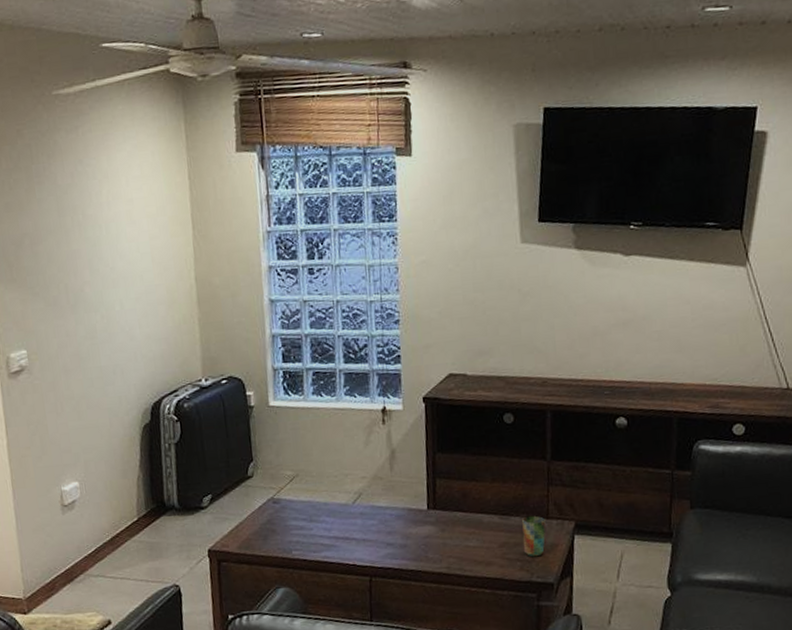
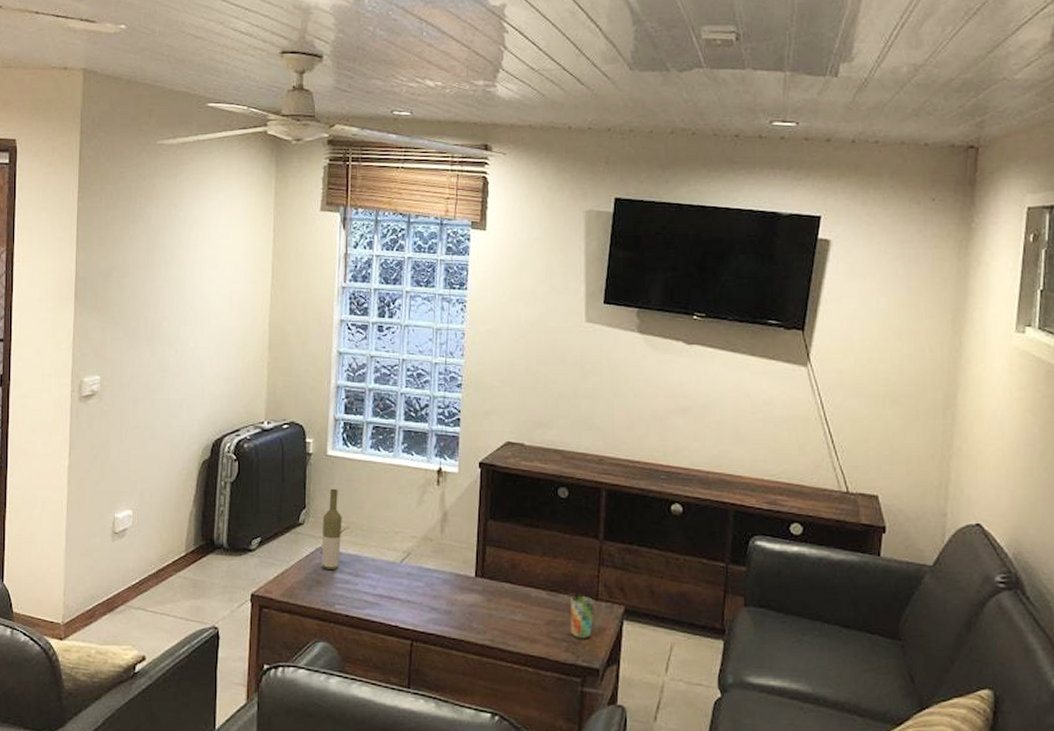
bottle: none [271,438,293,518] -> present [321,488,342,569]

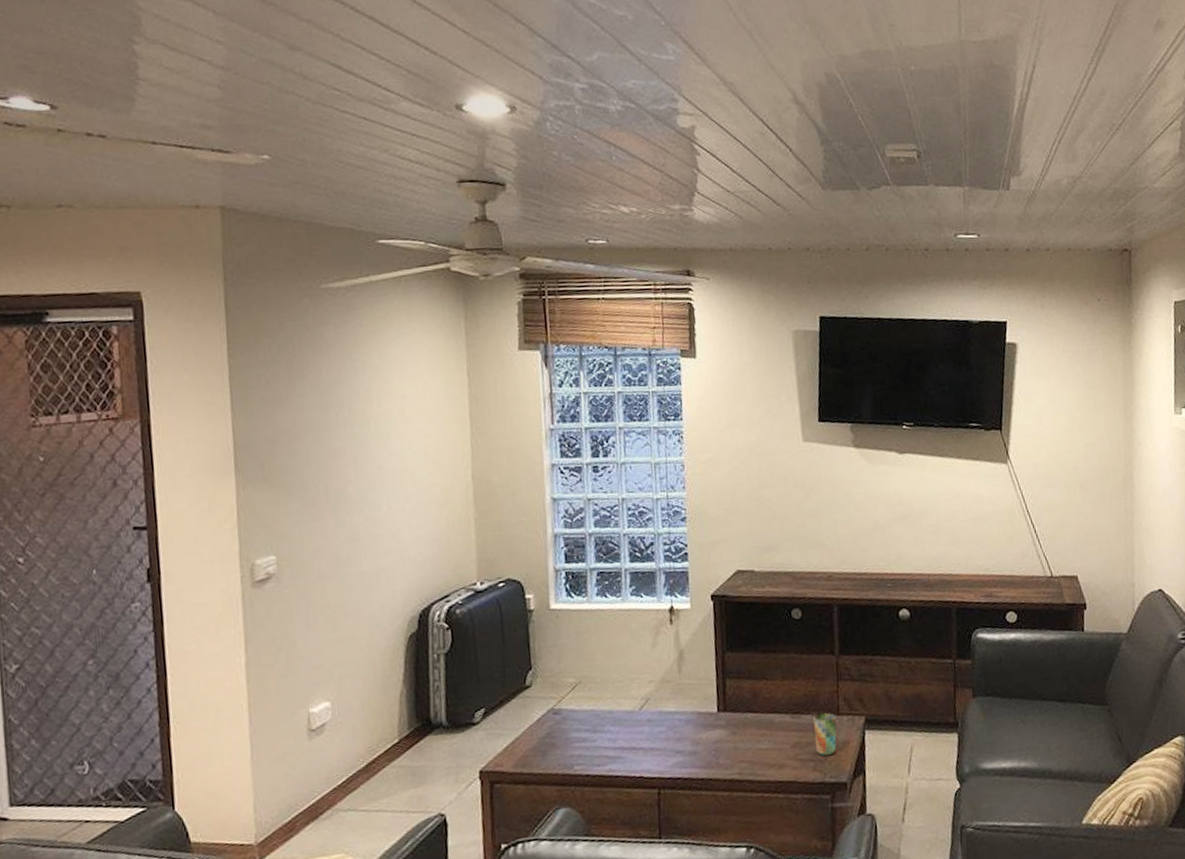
bottle: present [321,488,342,569] -> none [551,643,575,731]

